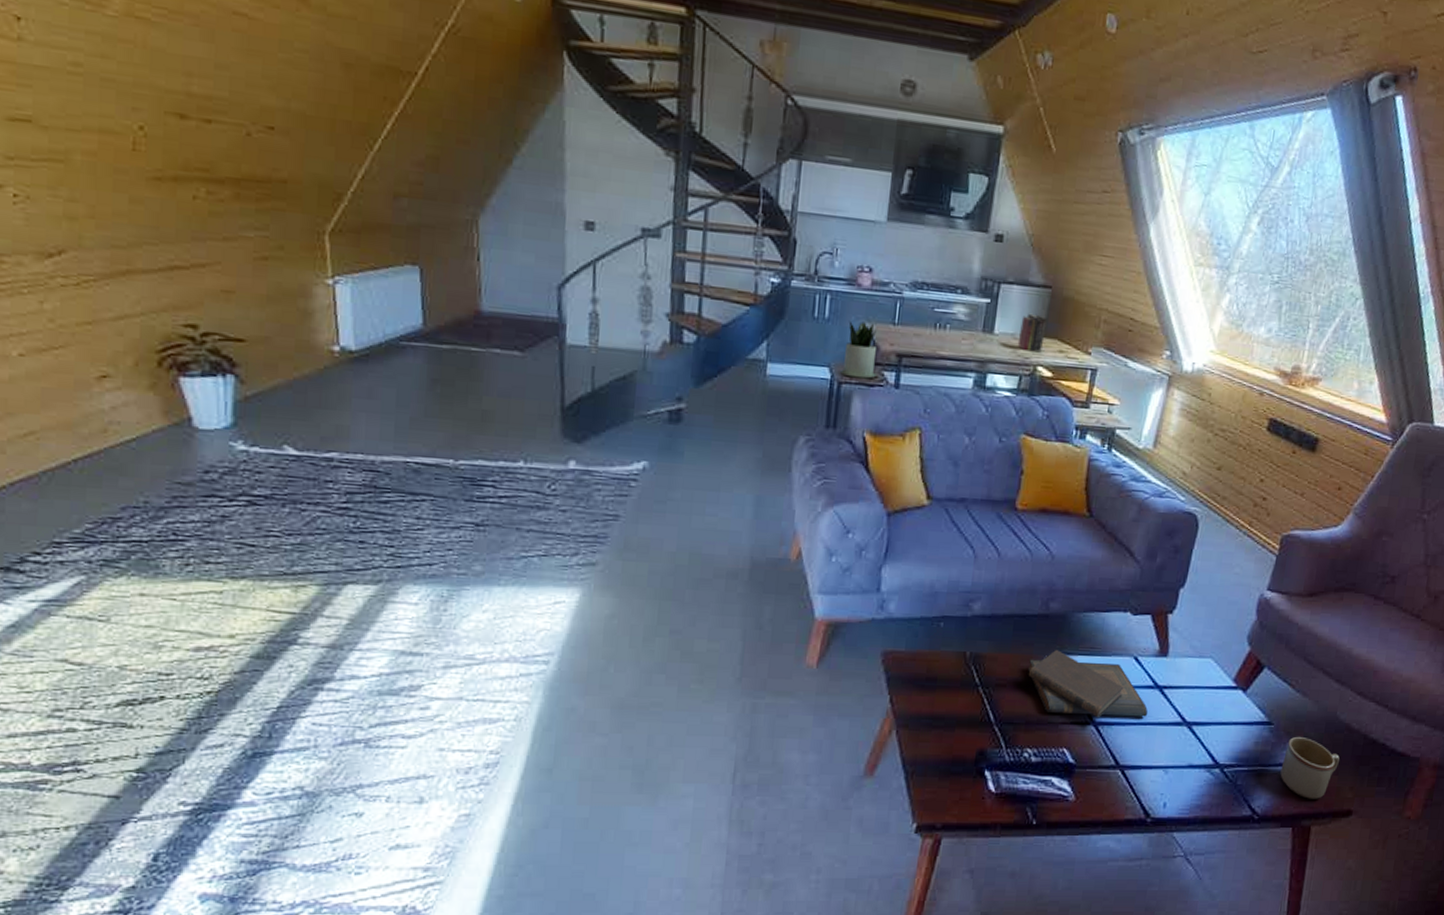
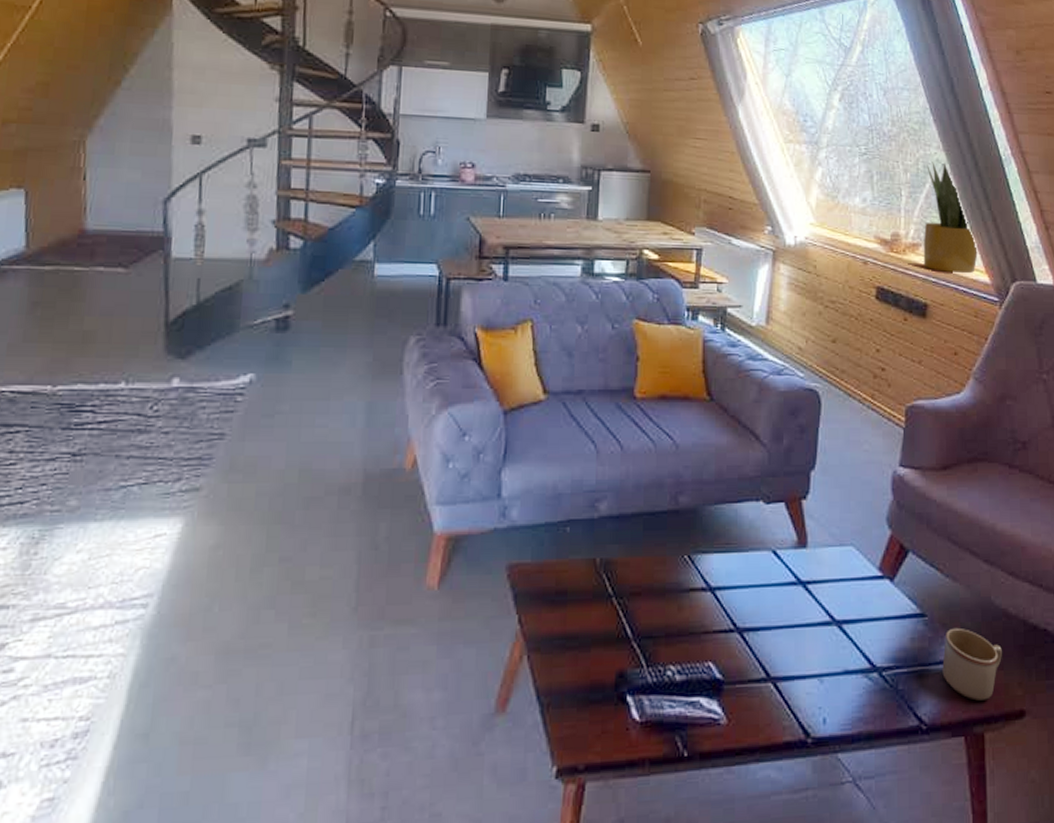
planter: present [839,320,878,379] -> none [447,216,485,273]
books: present [1017,313,1047,353] -> none [622,198,648,236]
diary: present [1027,650,1149,718] -> none [662,549,794,624]
planter: none [1320,295,1381,412] -> present [923,162,979,274]

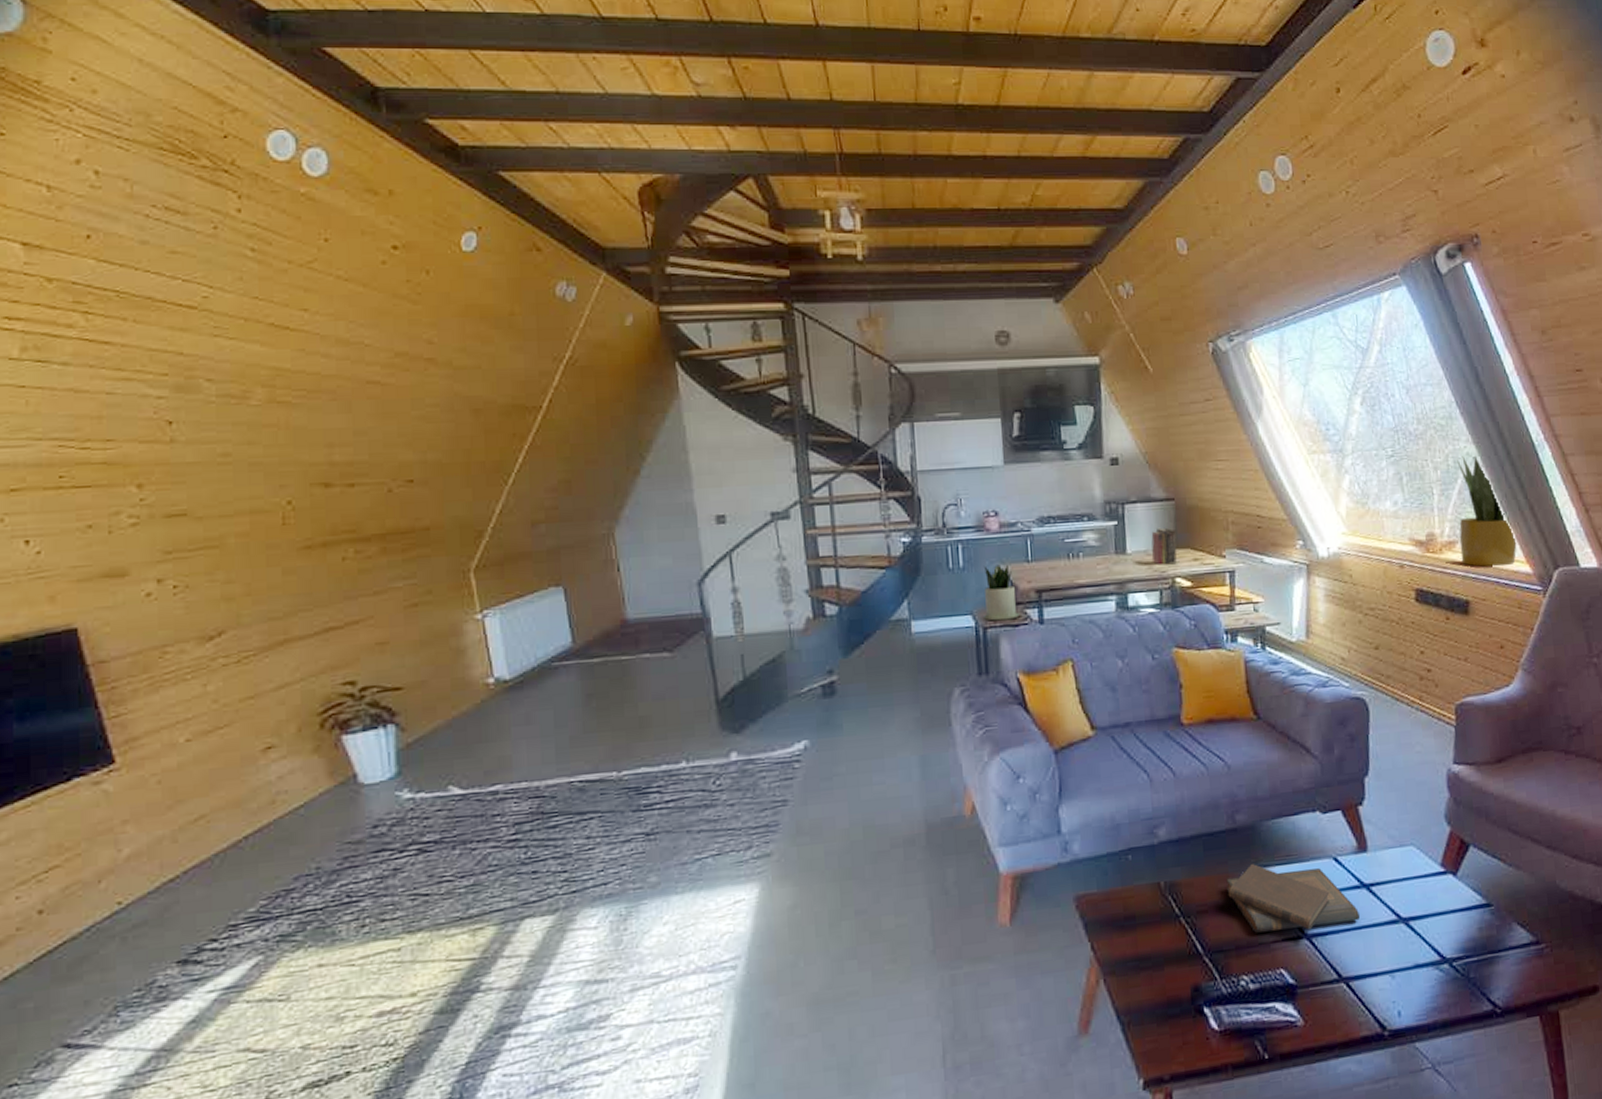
planter: none [447,216,485,273] -> present [982,564,1020,622]
books: none [622,198,648,236] -> present [1151,527,1177,566]
diary: none [662,549,794,624] -> present [1226,864,1361,933]
mug: present [942,627,1002,701] -> none [1512,913,1572,981]

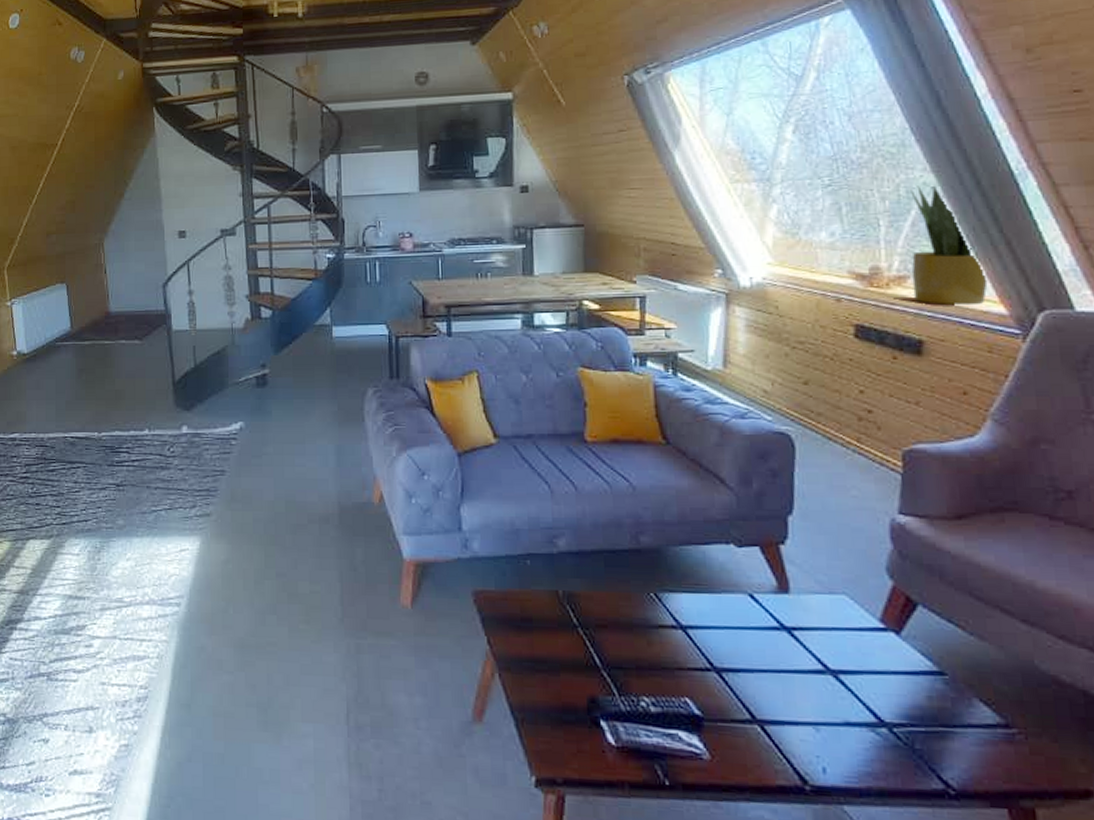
planter: present [982,564,1020,622] -> none [395,280,429,331]
books: present [1151,527,1177,566] -> none [559,252,585,288]
diary: present [1226,864,1361,933] -> none [627,587,780,664]

